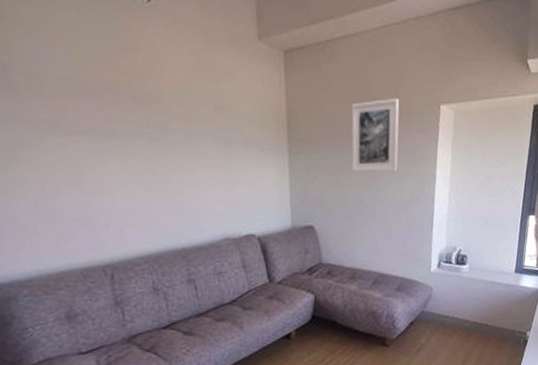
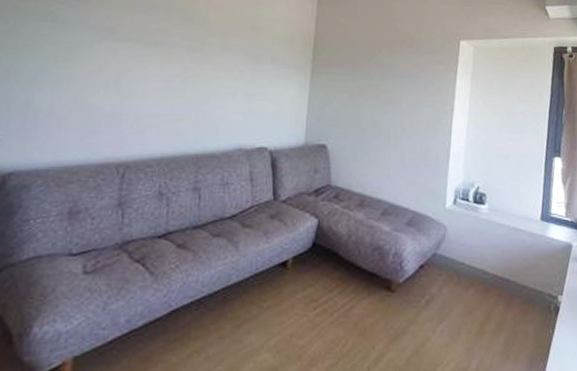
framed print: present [351,99,400,173] -> none [370,31,421,99]

